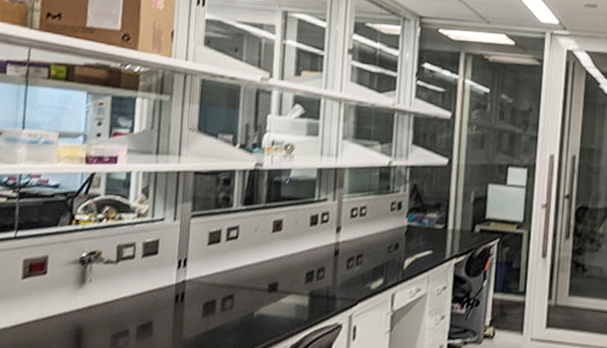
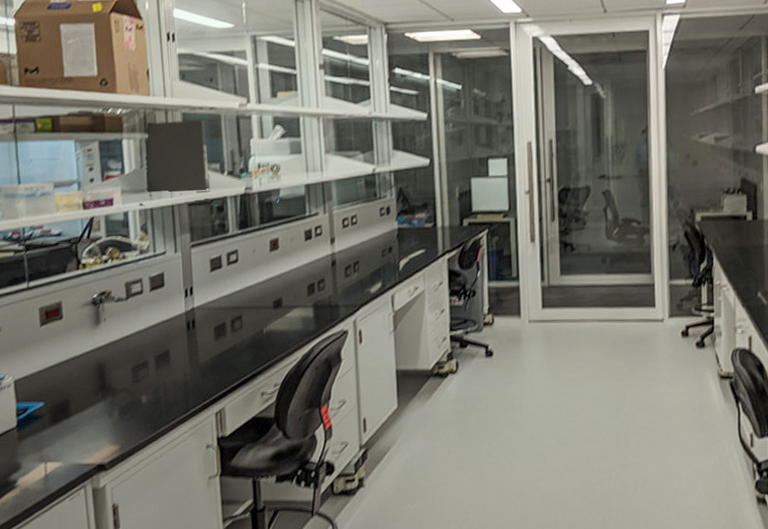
binder: none [143,84,224,173] -> present [139,120,210,207]

